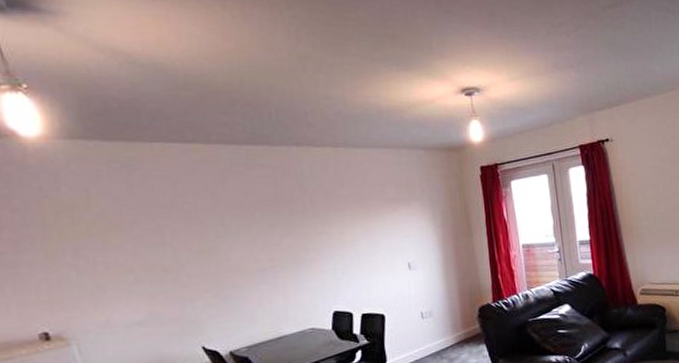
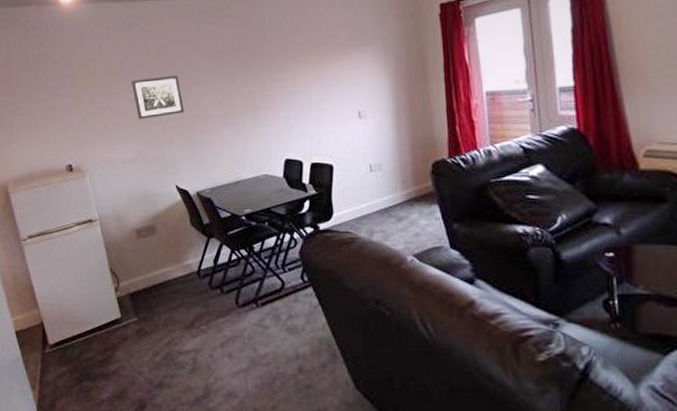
wall art: none [135,226,209,276] -> present [132,75,184,120]

